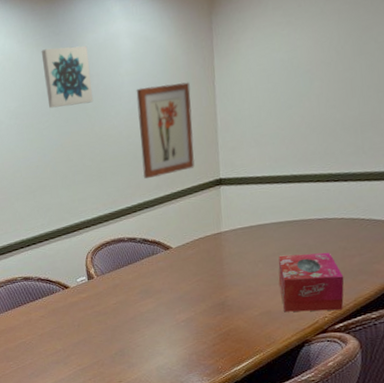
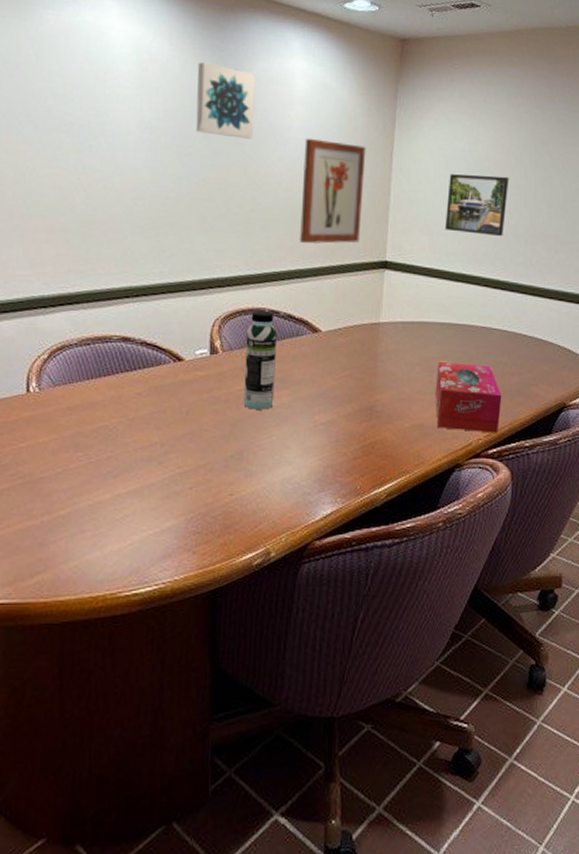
water bottle: none [112,240,142,317] -> present [243,311,277,410]
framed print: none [271,73,333,139] -> present [444,174,509,237]

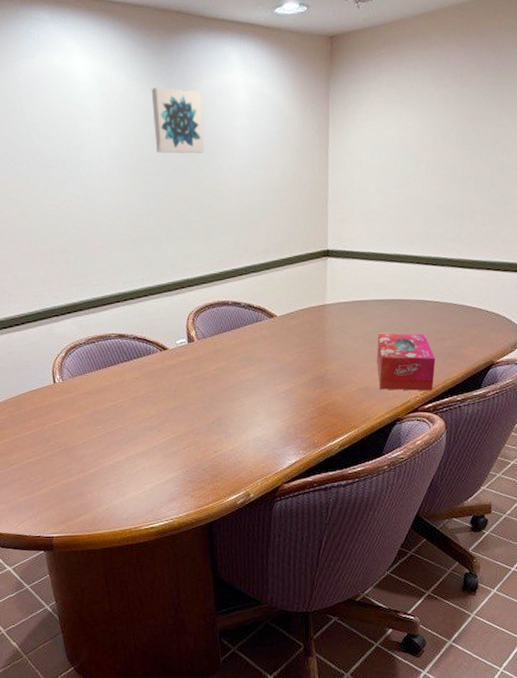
water bottle: present [243,311,277,410] -> none [215,304,243,385]
wall art: present [299,138,366,244] -> none [249,145,304,242]
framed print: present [444,174,509,237] -> none [379,158,438,217]

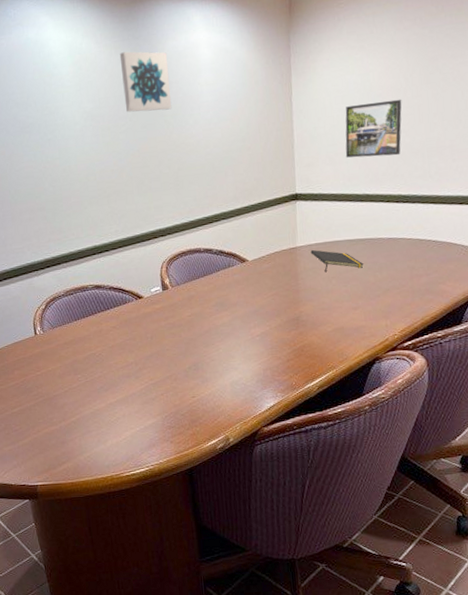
notepad: none [339,308,391,331] -> present [310,250,364,272]
tissue box: present [376,333,436,391] -> none [351,271,413,329]
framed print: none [379,158,438,217] -> present [345,99,402,158]

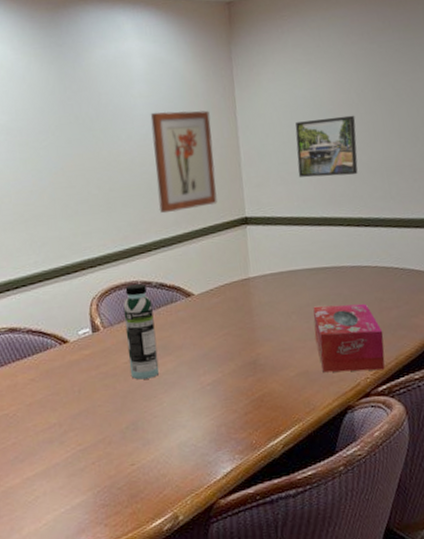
wall art: present [119,51,172,113] -> none [40,59,102,126]
water bottle: none [188,250,217,330] -> present [123,284,160,380]
wall art: none [215,96,272,190] -> present [150,110,217,214]
notepad: present [310,250,364,272] -> none [265,281,327,306]
tissue box: none [351,271,413,329] -> present [313,303,385,373]

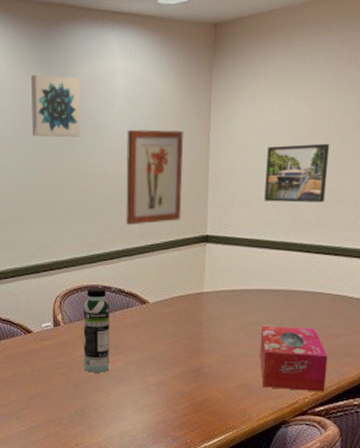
wall art: none [40,59,102,126] -> present [30,74,81,137]

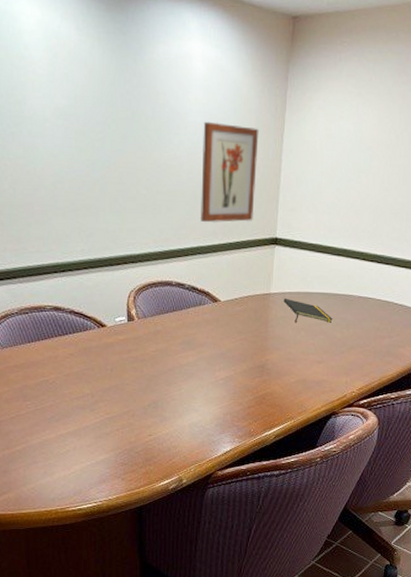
wall art: present [30,74,81,137] -> none [103,46,157,124]
water bottle: present [83,288,110,373] -> none [157,284,183,367]
notepad: none [218,297,276,322] -> present [283,299,333,323]
tissue box: present [259,325,328,392] -> none [316,326,374,387]
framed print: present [263,143,330,203] -> none [329,154,390,214]

